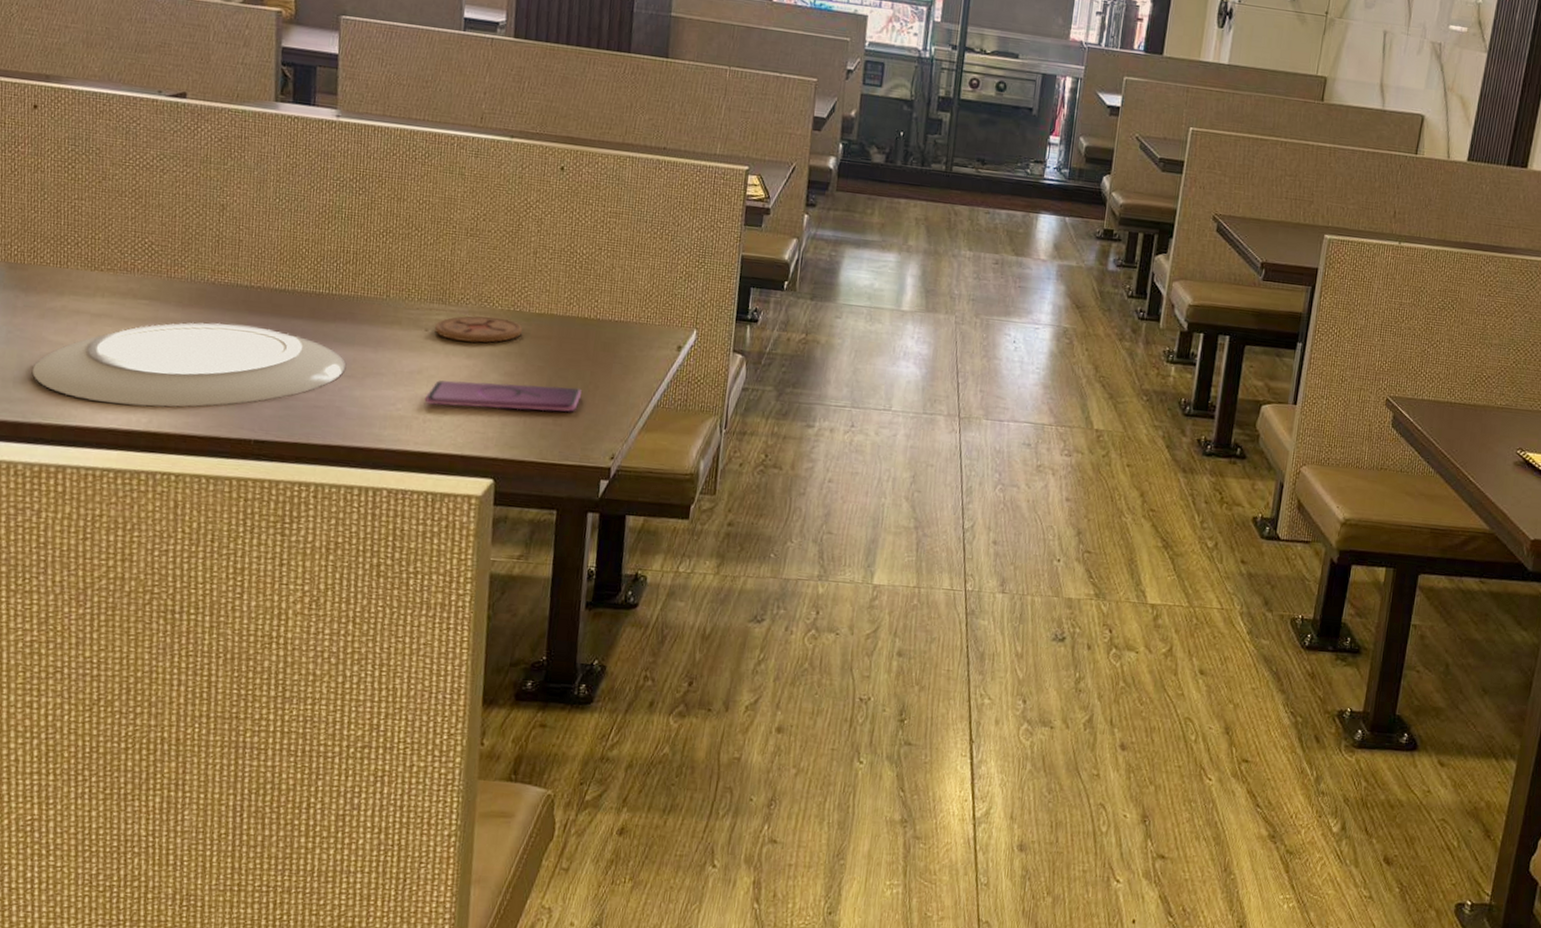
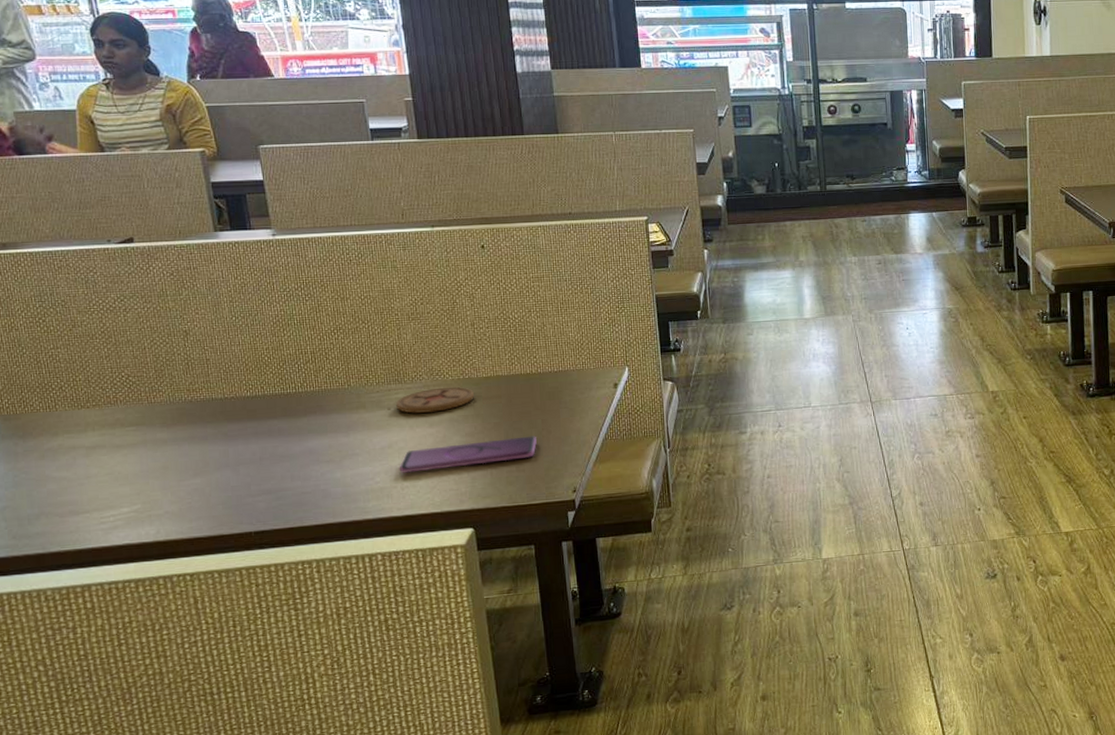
plate: present [32,322,346,408] -> none [42,432,323,524]

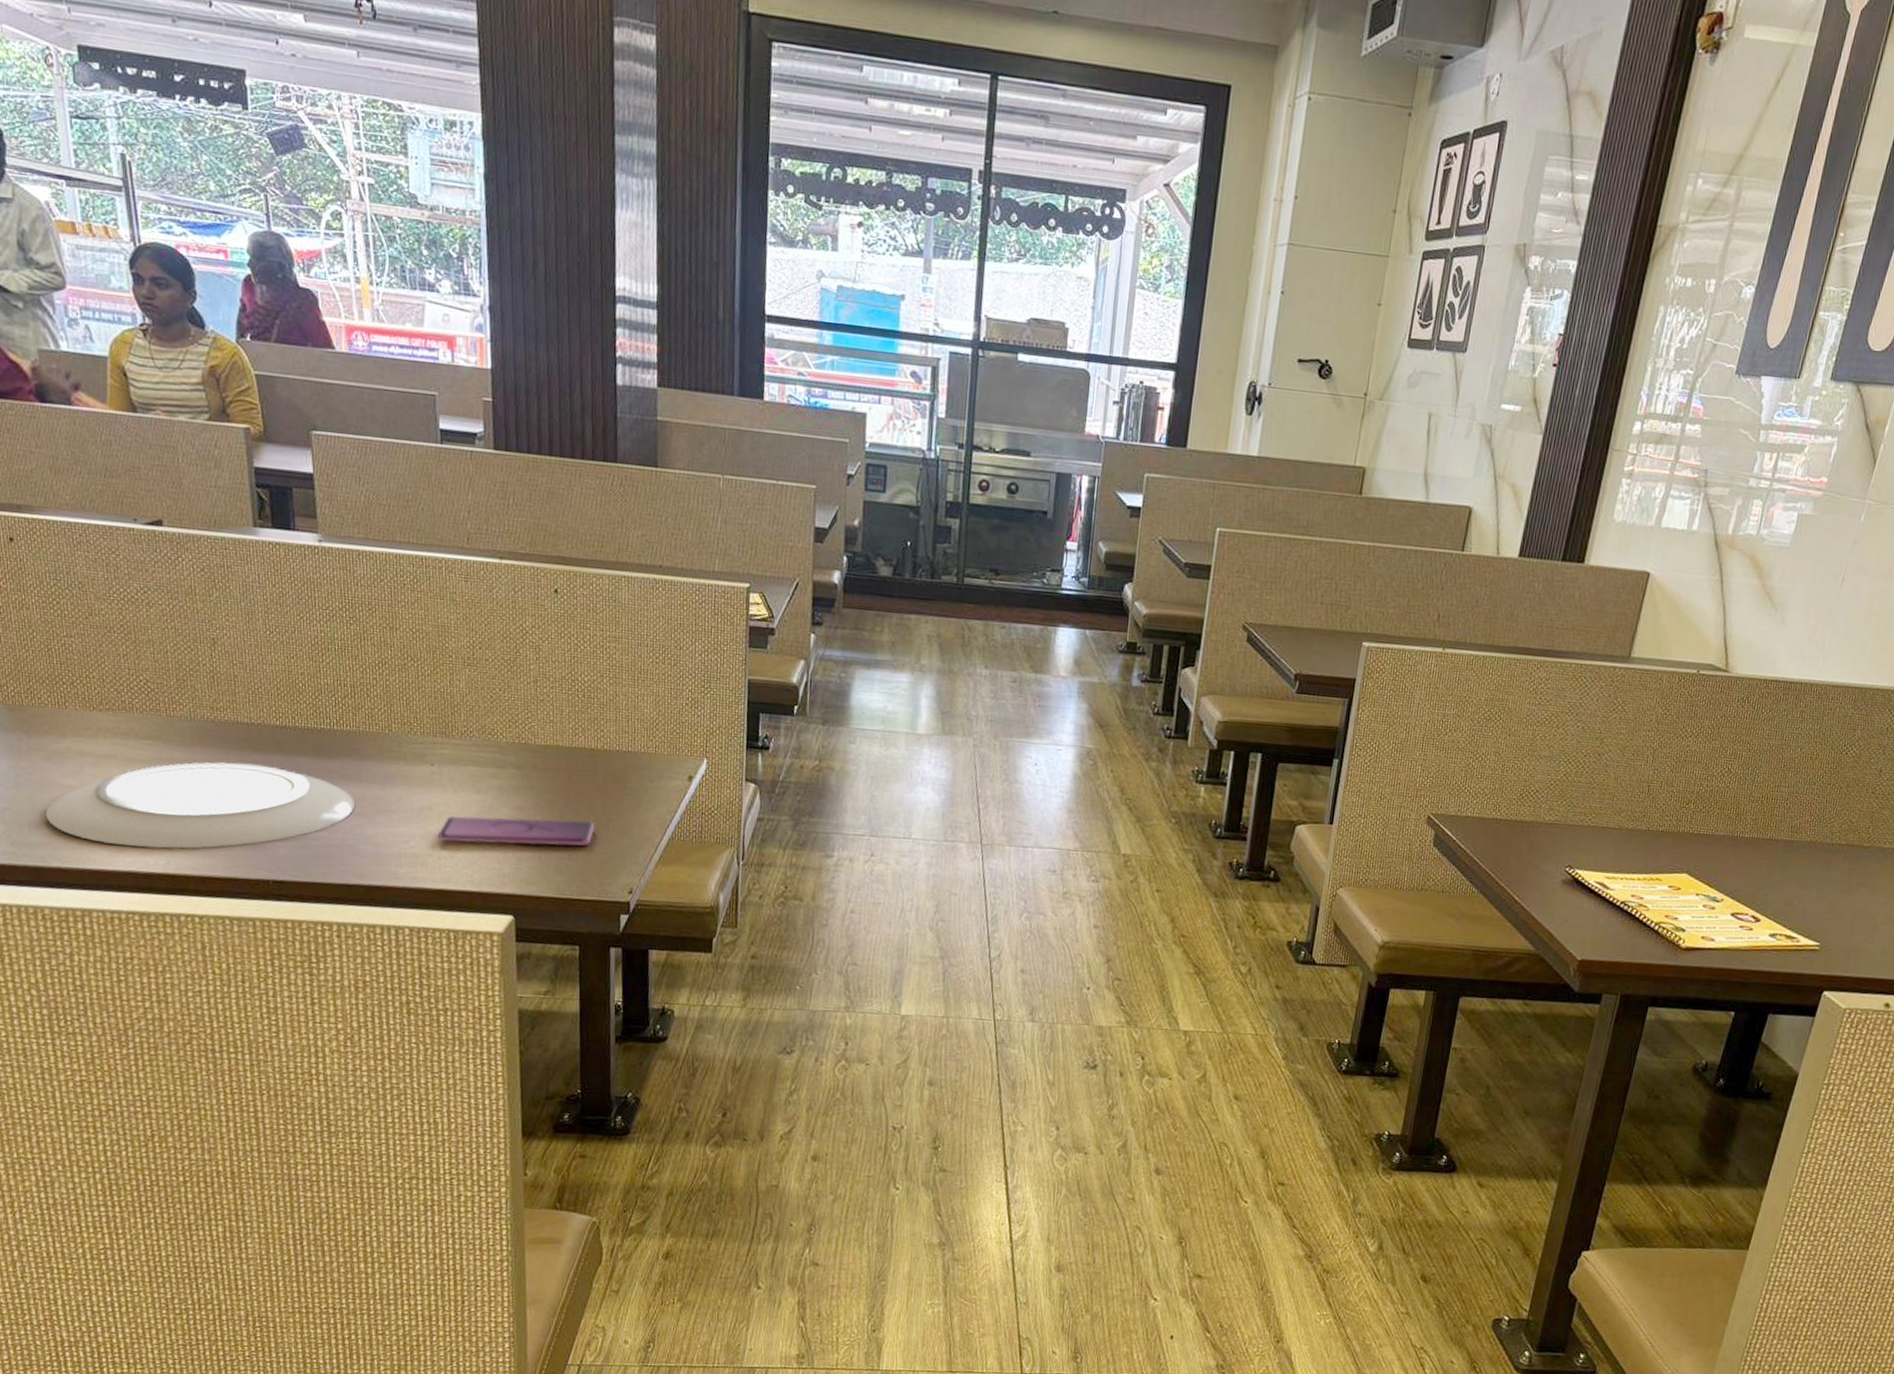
plate: none [42,432,323,524] -> present [45,761,355,850]
coaster: present [395,386,475,414] -> none [440,749,530,778]

